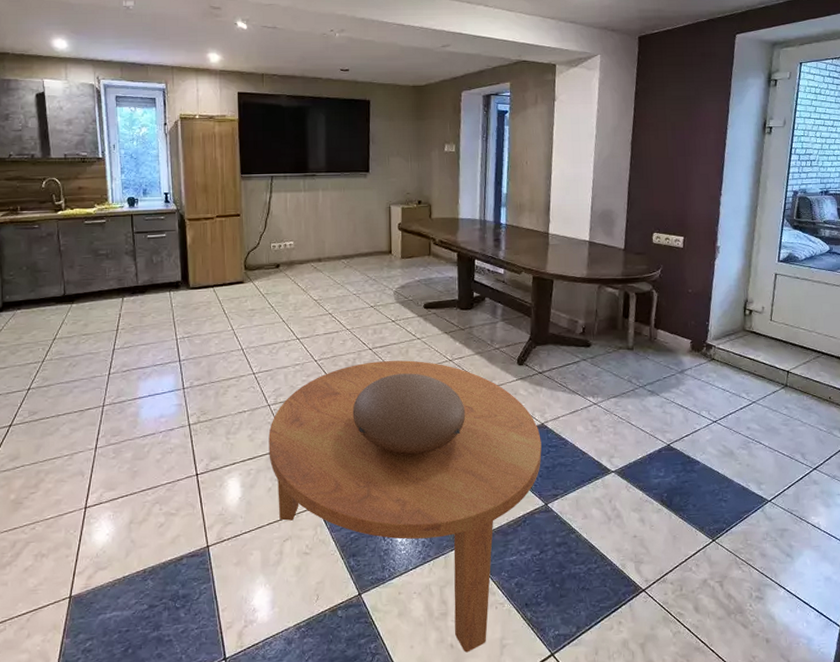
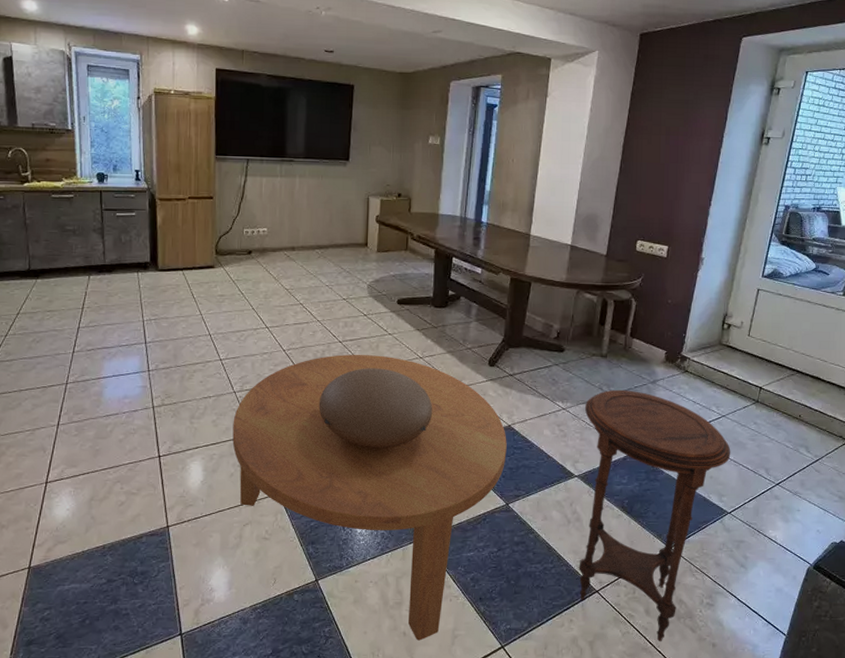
side table: none [615,381,765,641] -> present [578,389,731,642]

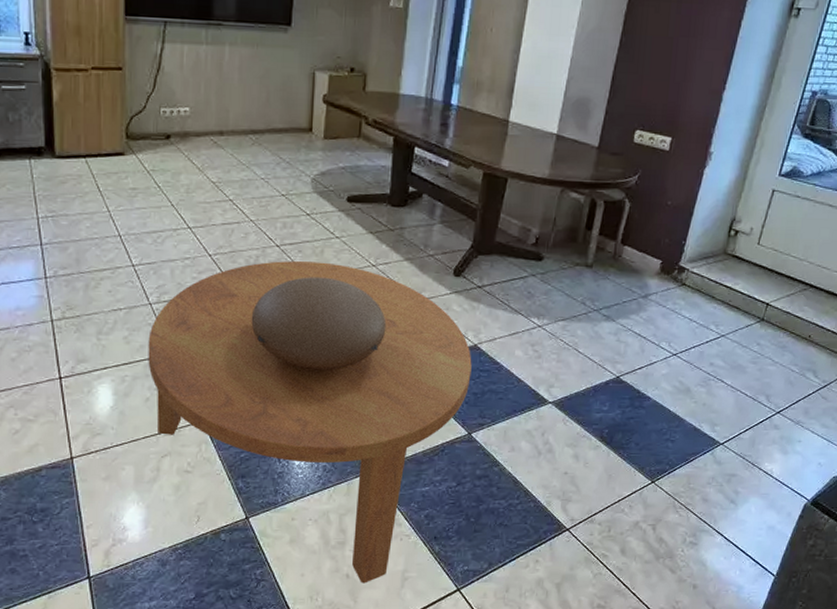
side table: present [578,389,731,642] -> none [548,304,729,584]

